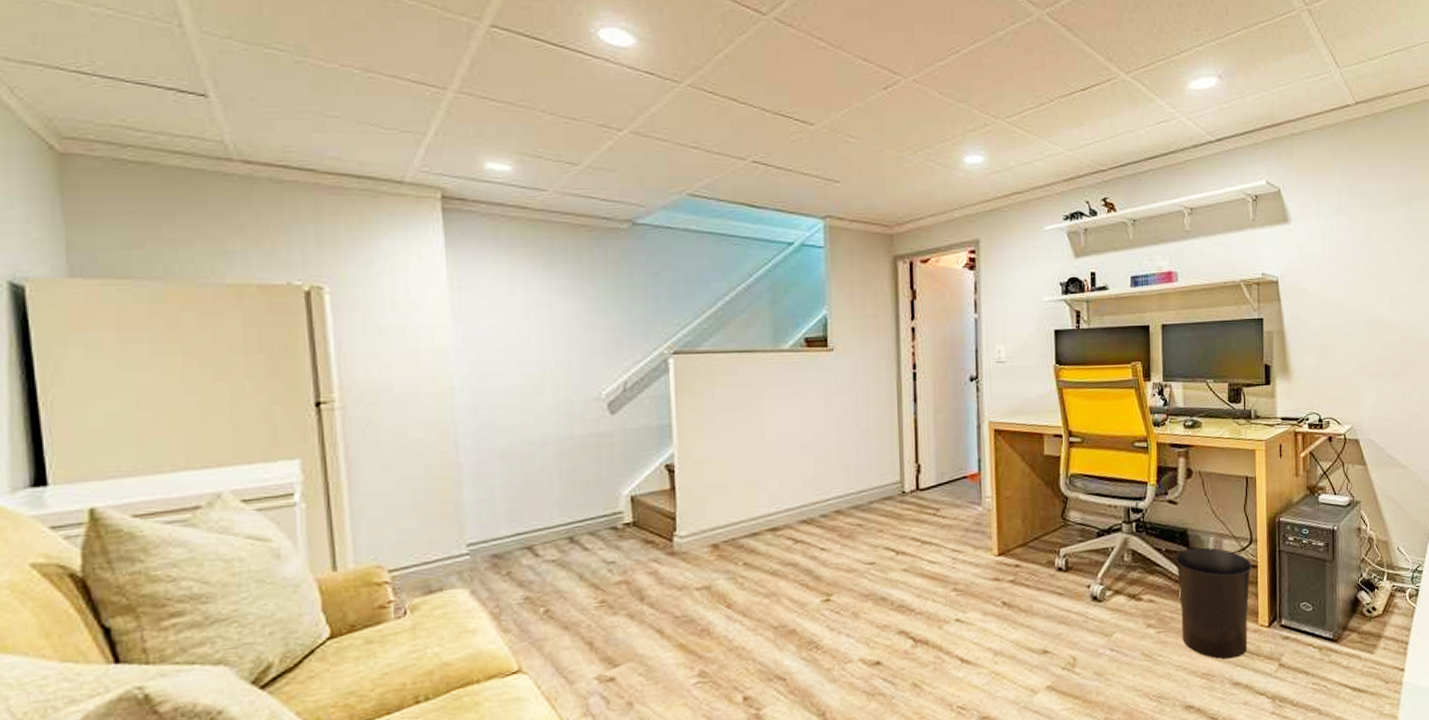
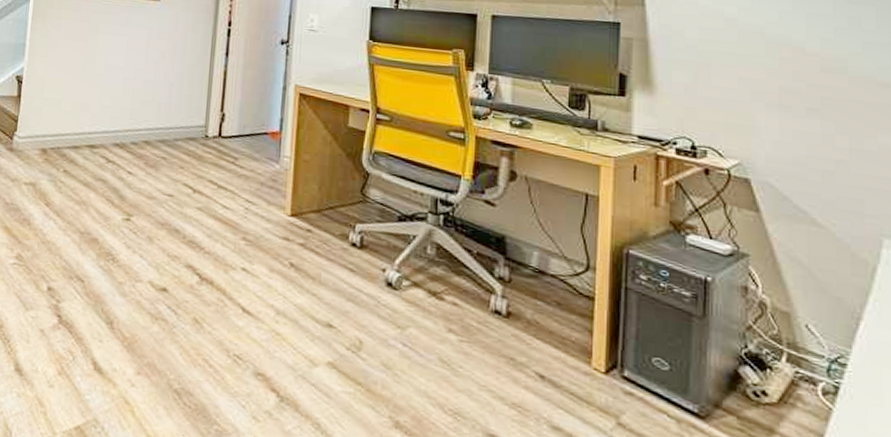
waste bin: present [1174,547,1252,659] -> none [487,257,587,398]

